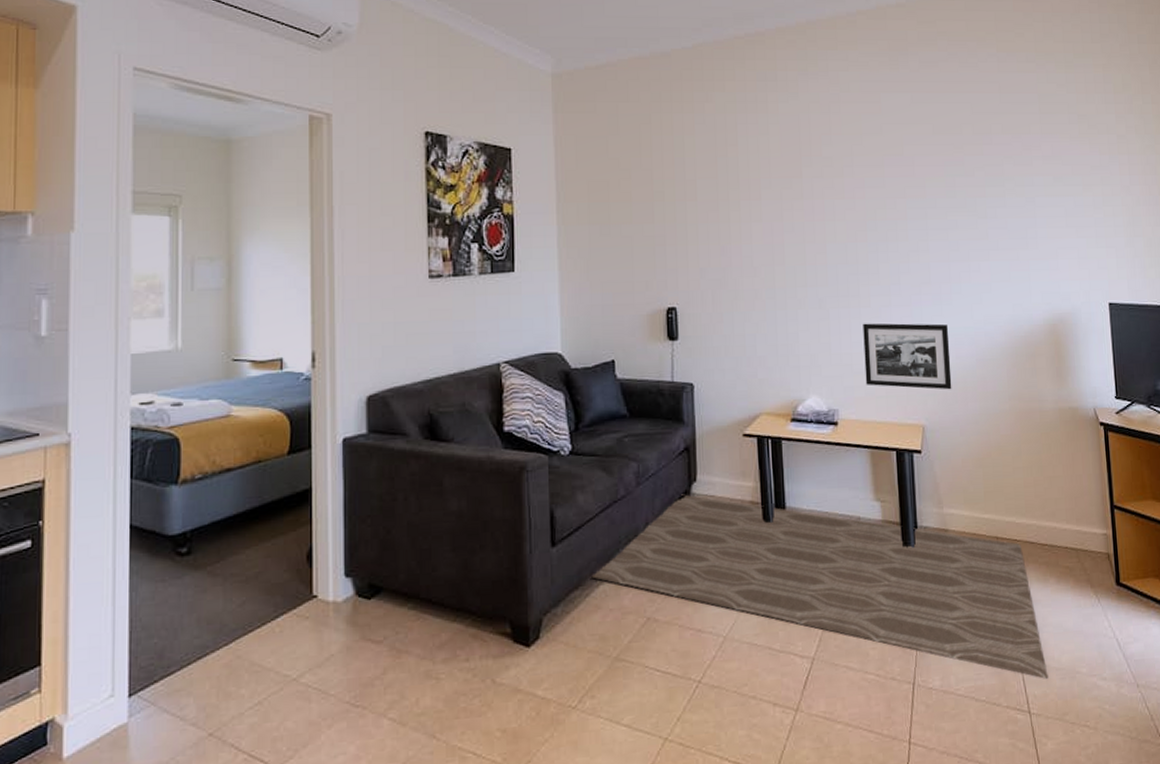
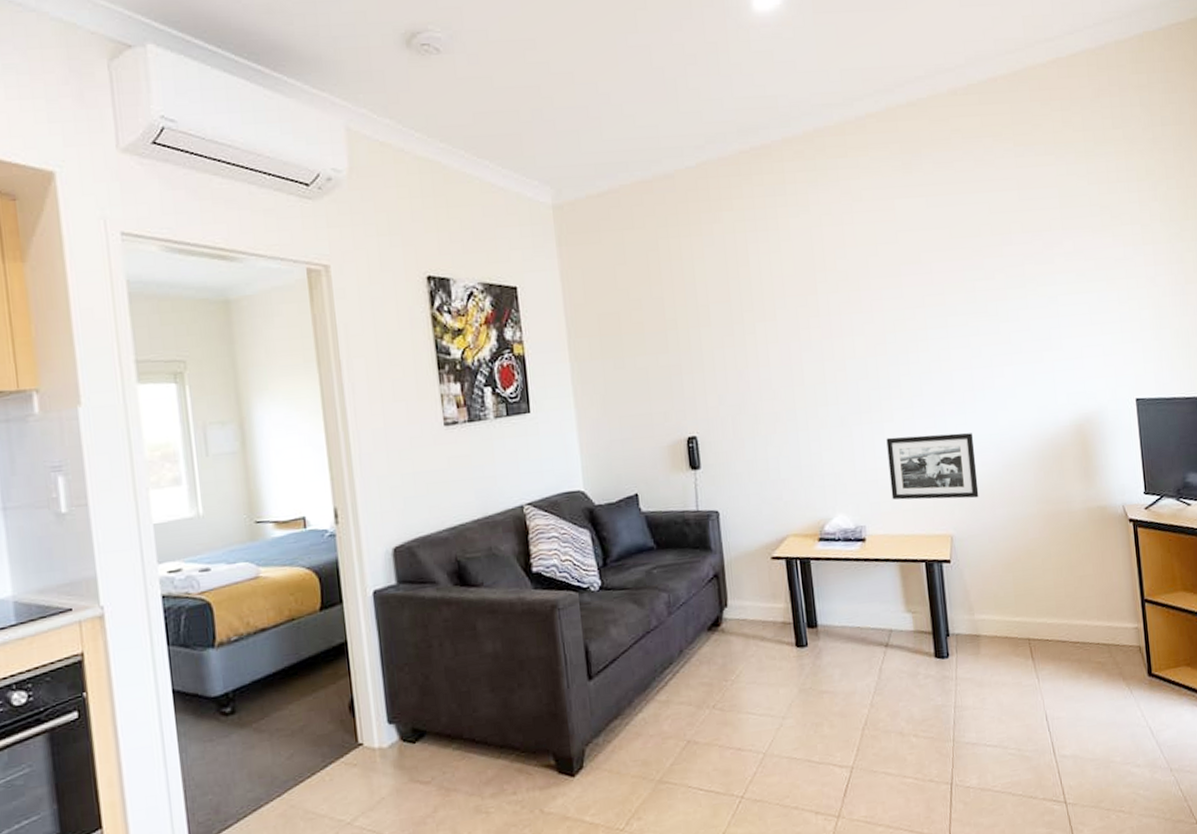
rug: present [590,494,1048,679] -> none [628,620,1083,771]

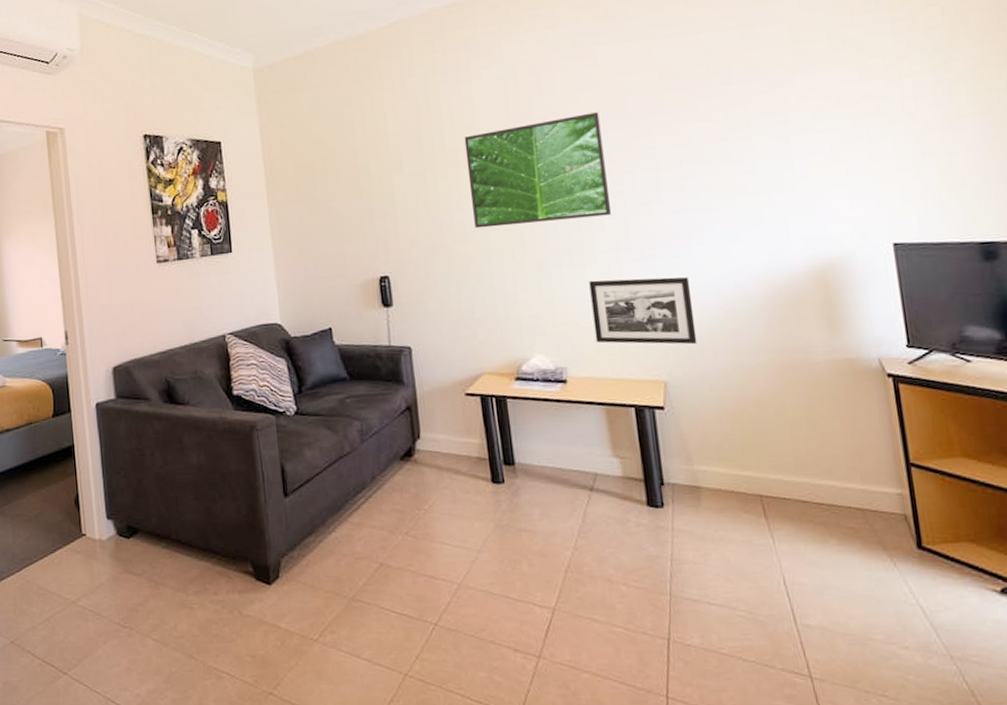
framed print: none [771,267,907,385] -> present [464,112,612,229]

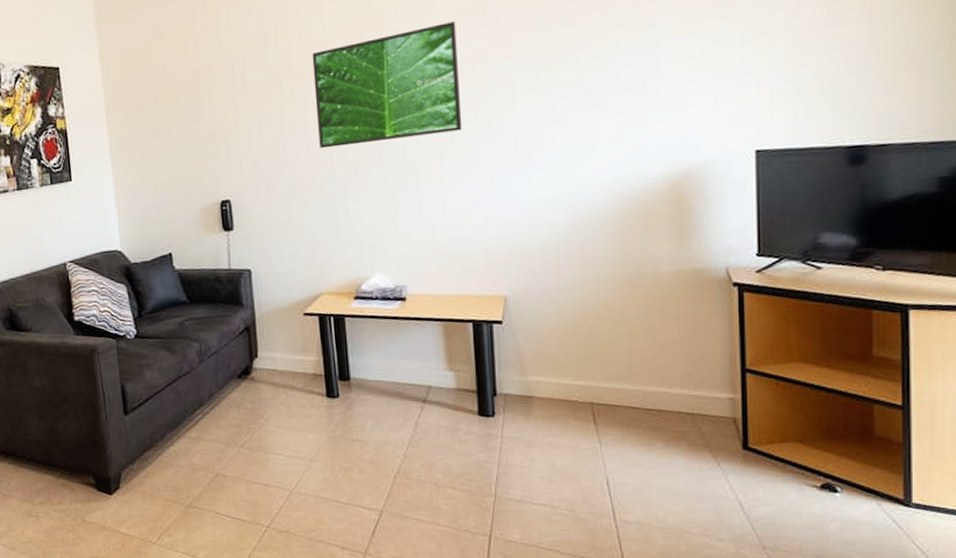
picture frame: present [589,277,697,345] -> none [434,192,541,261]

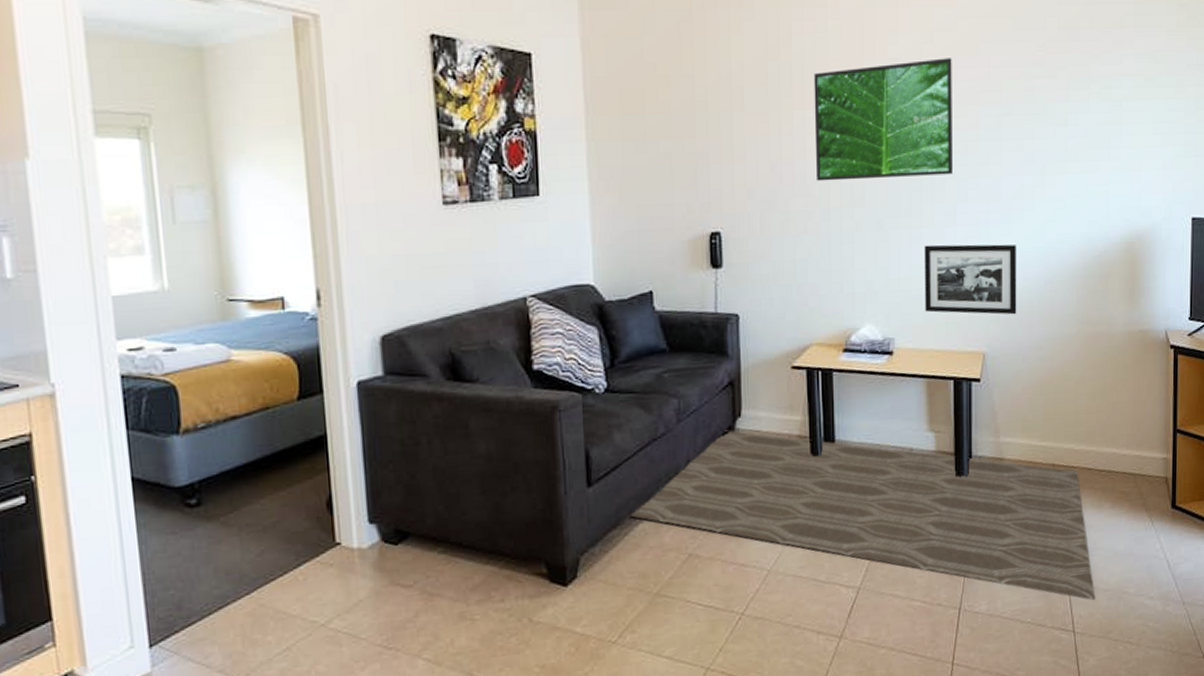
rug: none [161,369,649,537] -> present [628,430,1095,600]
picture frame: none [434,192,541,261] -> present [924,244,1017,315]

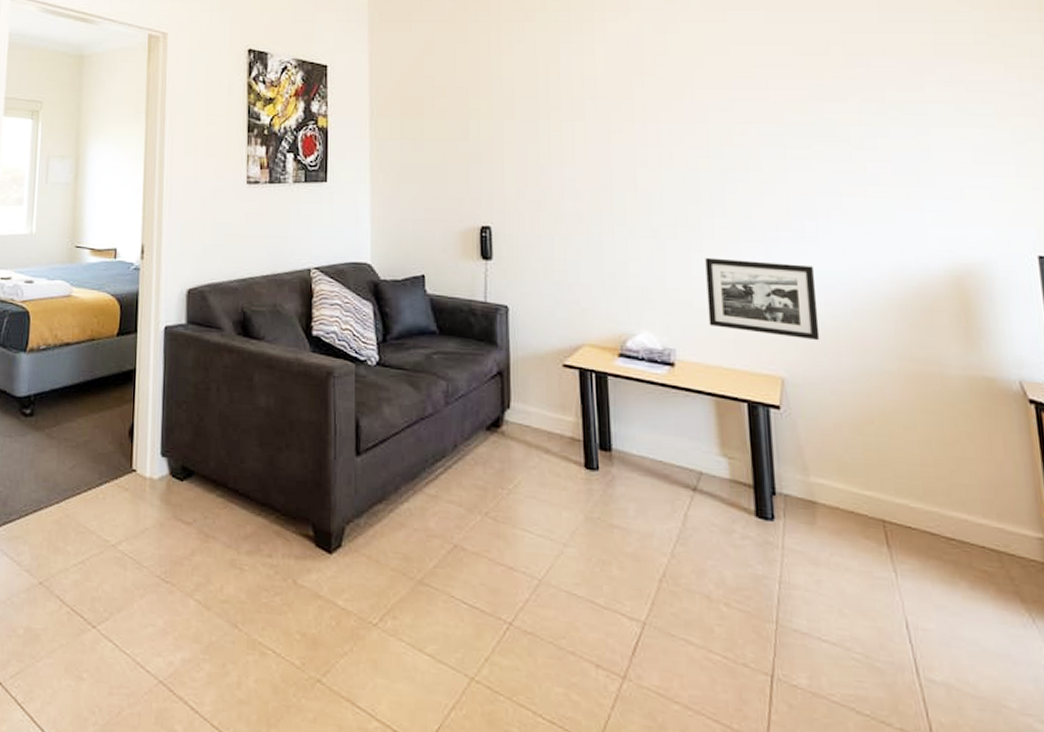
rug: present [628,430,1095,600] -> none [394,420,961,706]
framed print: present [813,58,954,181] -> none [582,80,734,190]

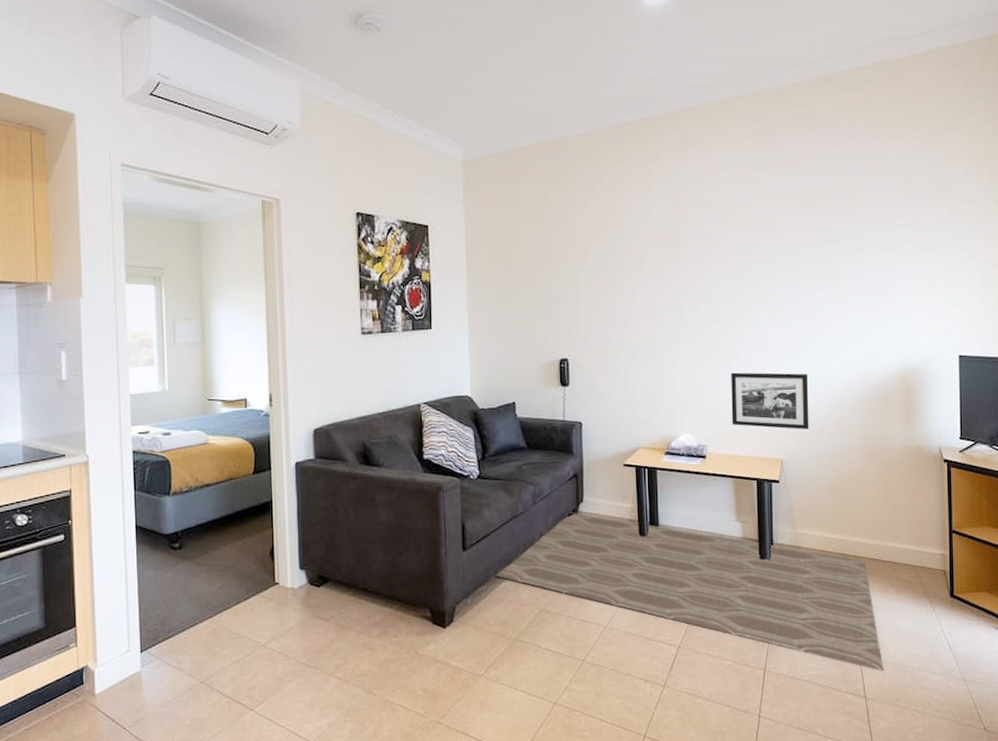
rug: none [394,420,961,706] -> present [494,512,884,671]

